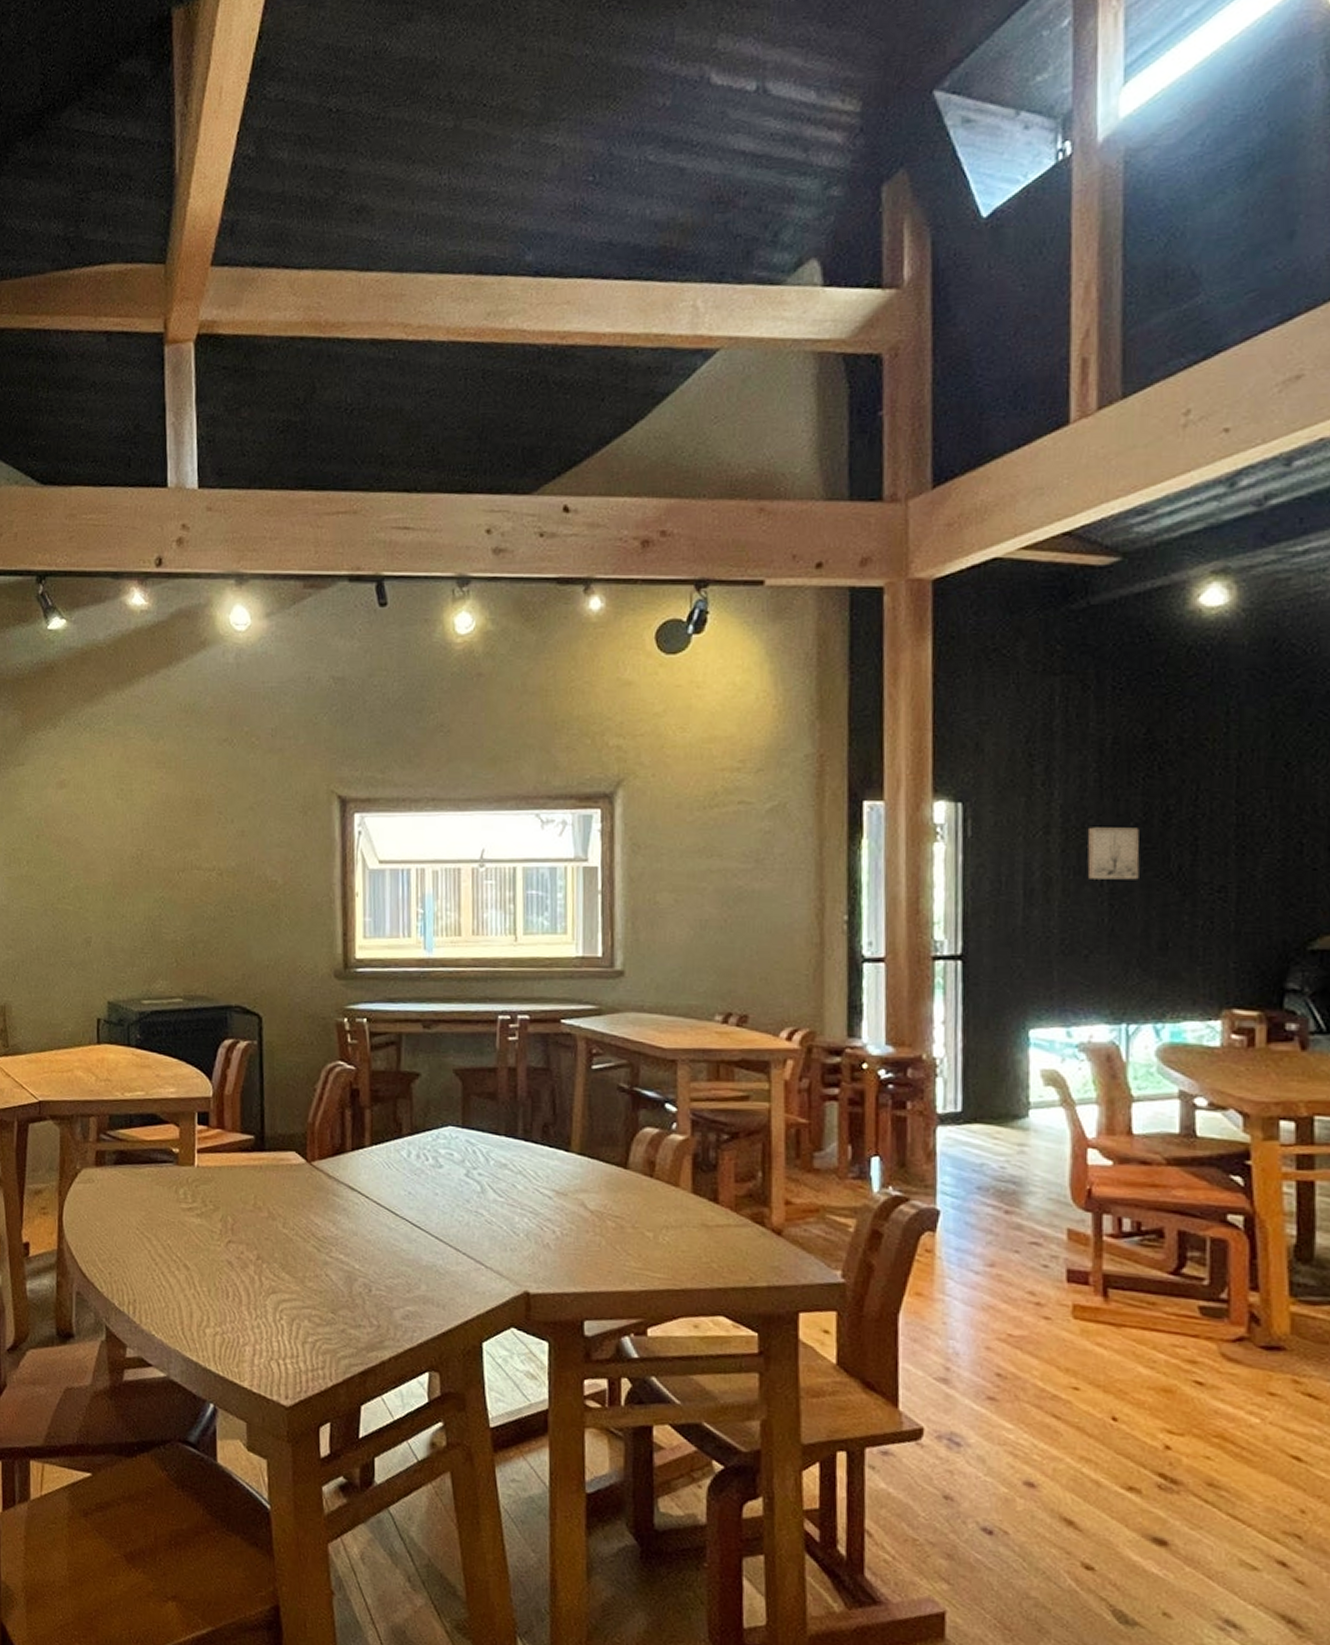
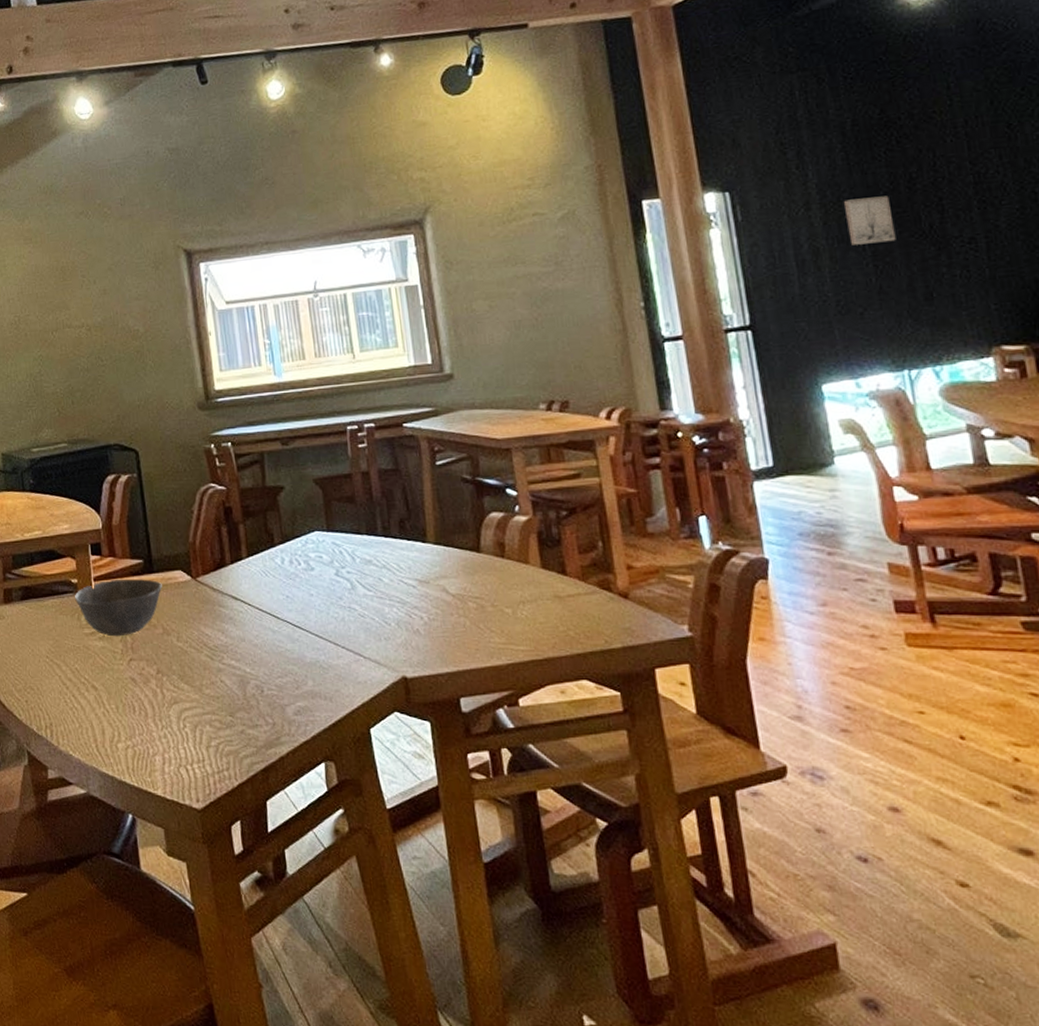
bowl: none [175,1153,273,1216] -> present [75,578,162,637]

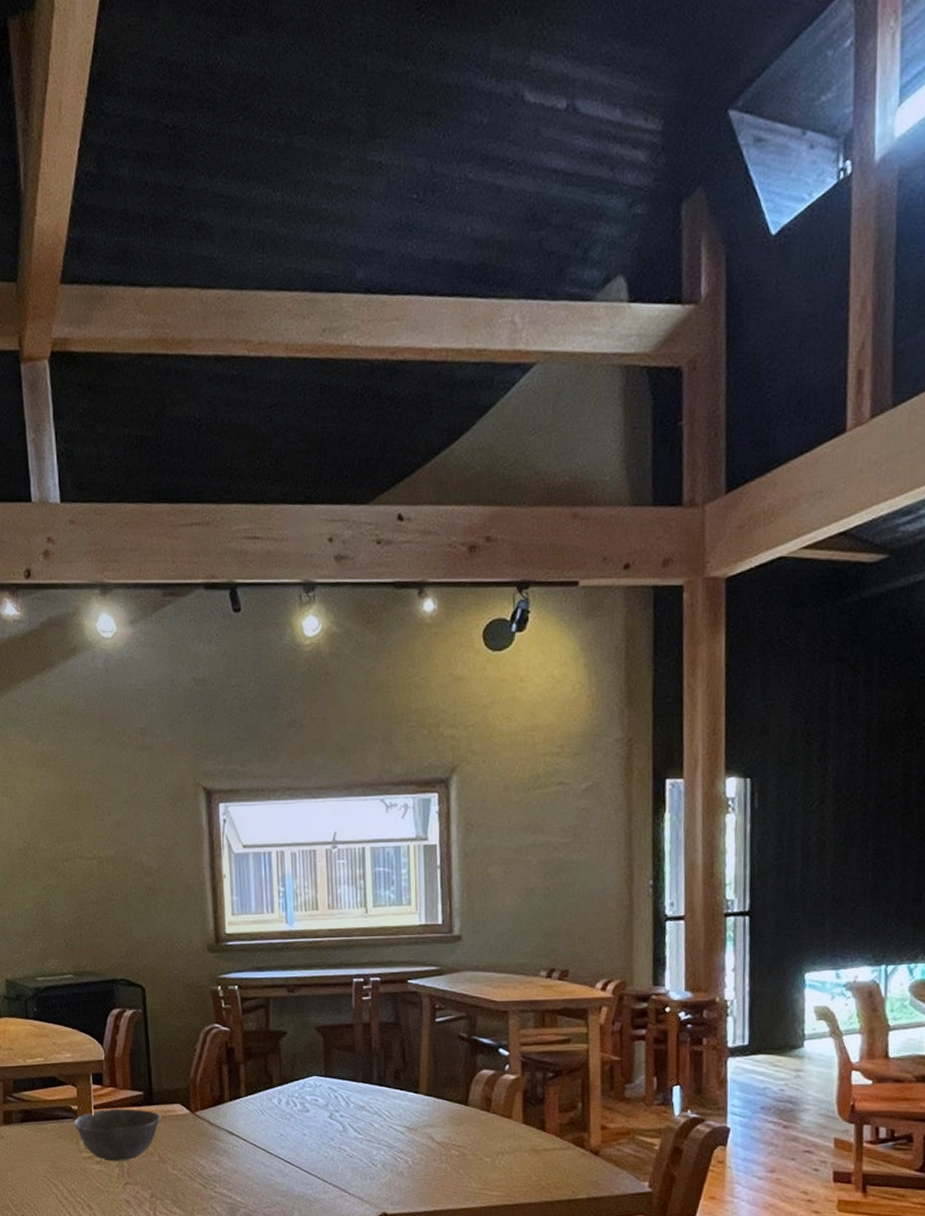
wall art: present [844,196,896,245] -> none [855,796,899,842]

